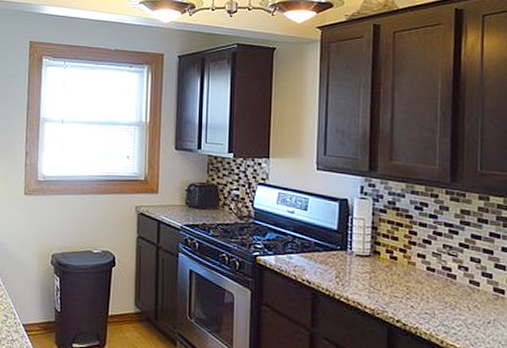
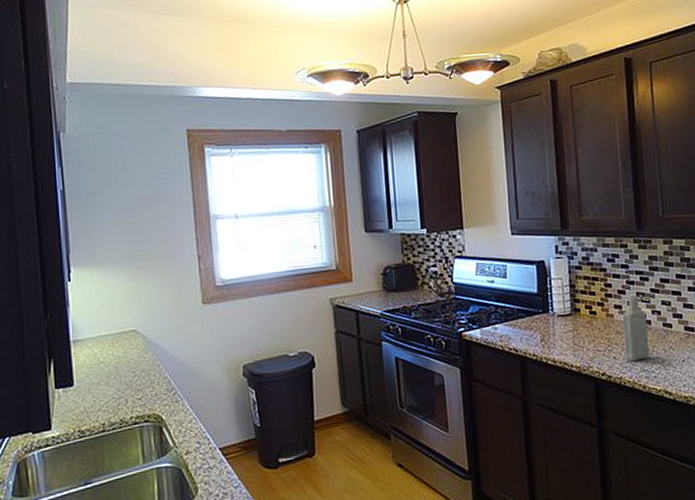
bottle: none [424,248,452,314] -> present [622,296,650,362]

